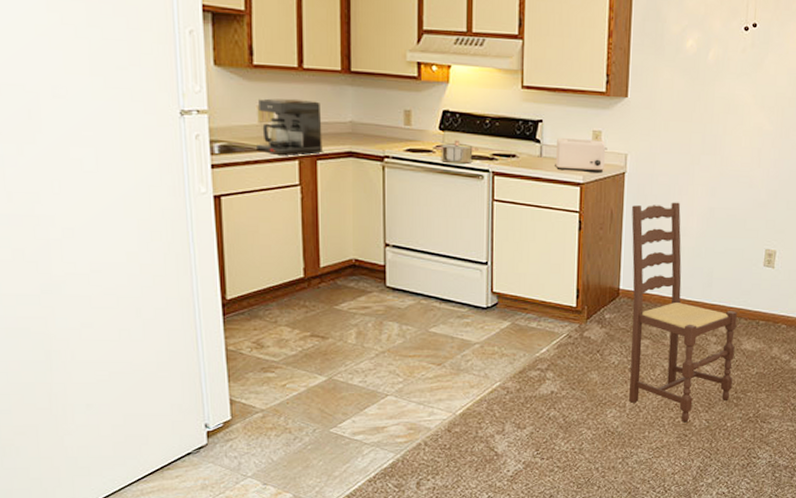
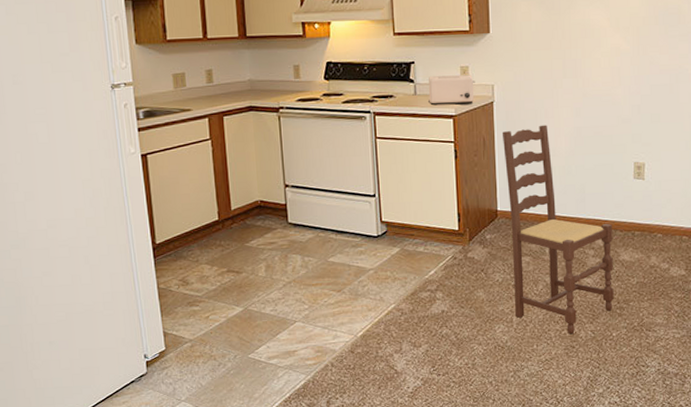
coffee maker: present [257,98,323,155] -> none [173,65,227,115]
cooking pot: present [435,140,479,164] -> none [322,87,360,109]

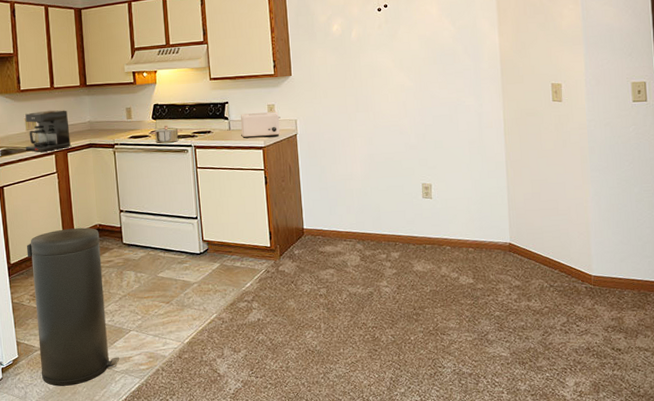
coffee maker: none [173,65,227,115] -> present [25,110,71,152]
pedal bin: none [174,204,283,382] -> present [26,227,120,386]
cooking pot: none [322,87,360,109] -> present [150,125,182,144]
dining chair: present [503,125,614,335] -> none [306,153,410,339]

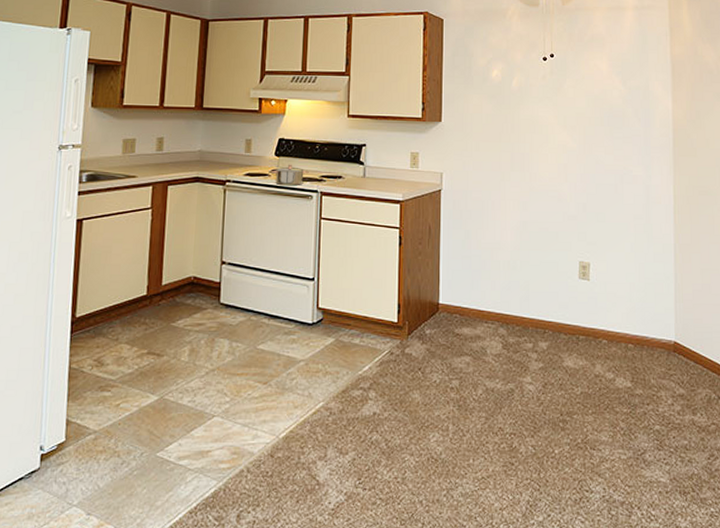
coffee maker: present [25,110,71,152] -> none [118,132,175,182]
pedal bin: present [26,227,120,386] -> none [91,279,196,484]
toaster: present [241,111,281,139] -> none [377,160,424,190]

